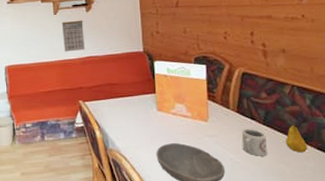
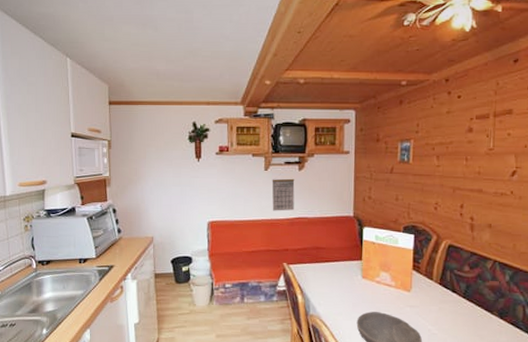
cup: present [241,129,267,156] -> none [441,301,465,329]
fruit: present [285,123,308,153] -> none [482,298,503,327]

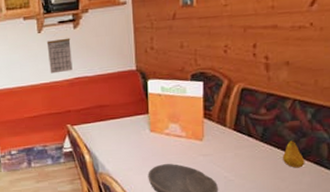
fruit: none [482,298,503,327] -> present [282,138,305,168]

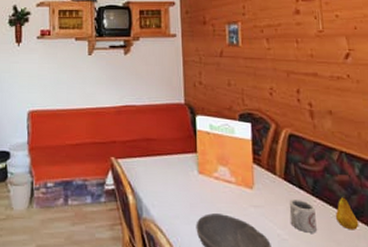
calendar: present [46,38,73,74] -> none [96,63,121,99]
cup: none [237,146,263,173] -> present [289,200,317,233]

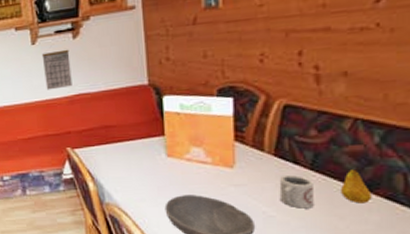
calendar: none [96,63,121,99] -> present [41,49,72,90]

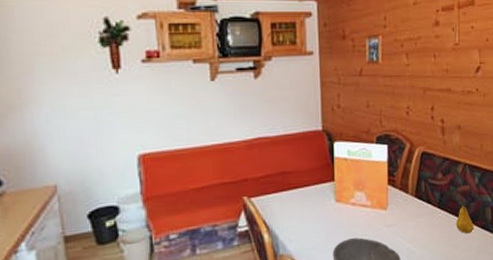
calendar: present [41,49,72,90] -> none [221,89,252,133]
cup: present [279,175,314,209] -> none [418,213,440,243]

